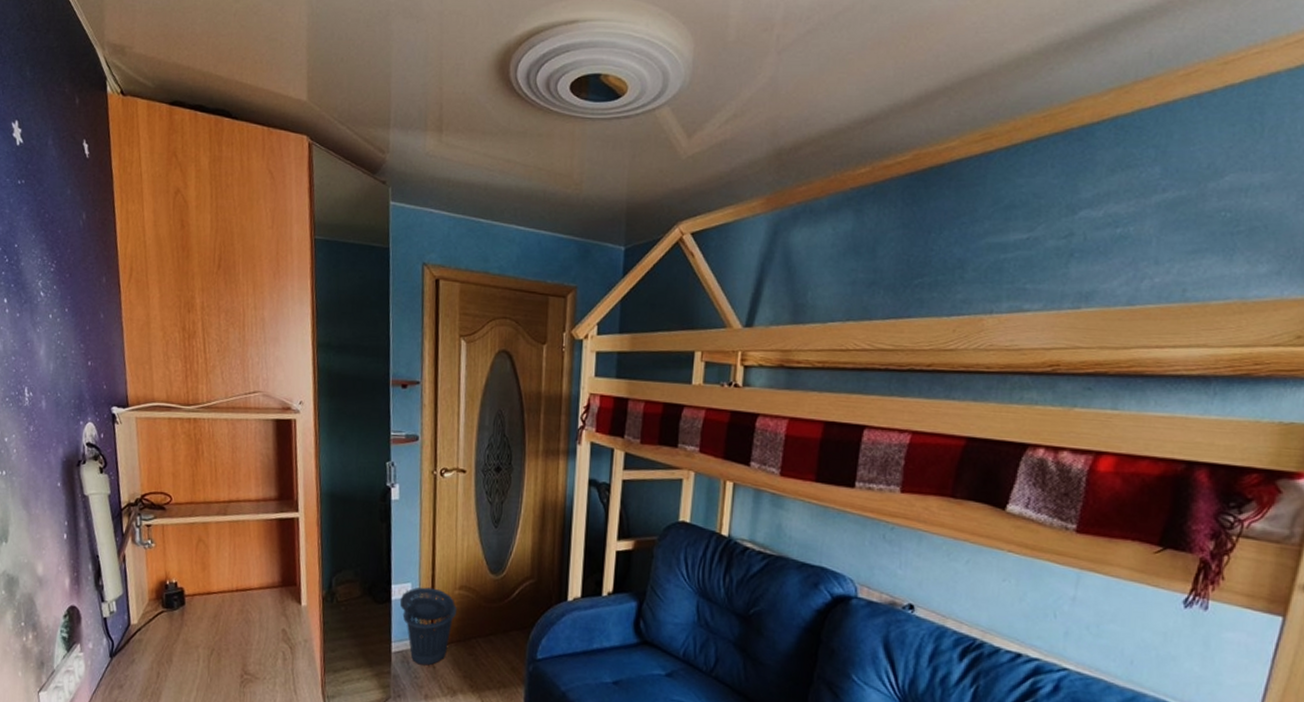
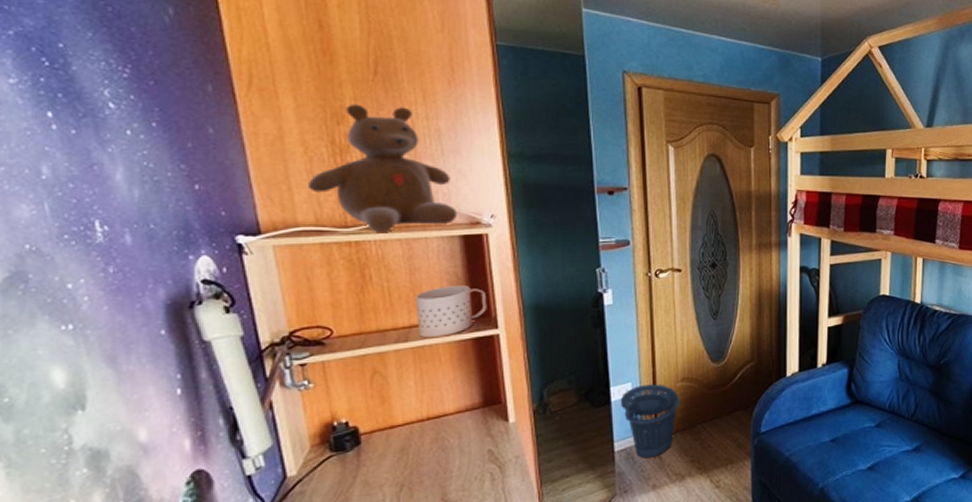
stuffed bear: none [164,294,273,412] -> present [309,104,458,232]
mug: none [234,466,292,515] -> present [415,285,487,338]

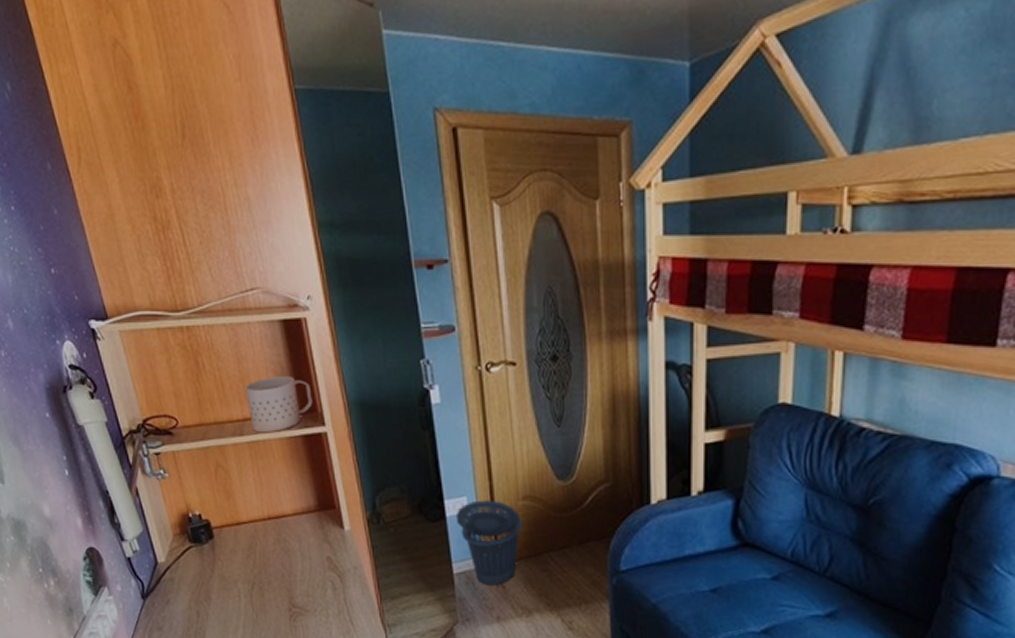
stuffed bear: present [309,104,458,232] -> none [140,173,276,316]

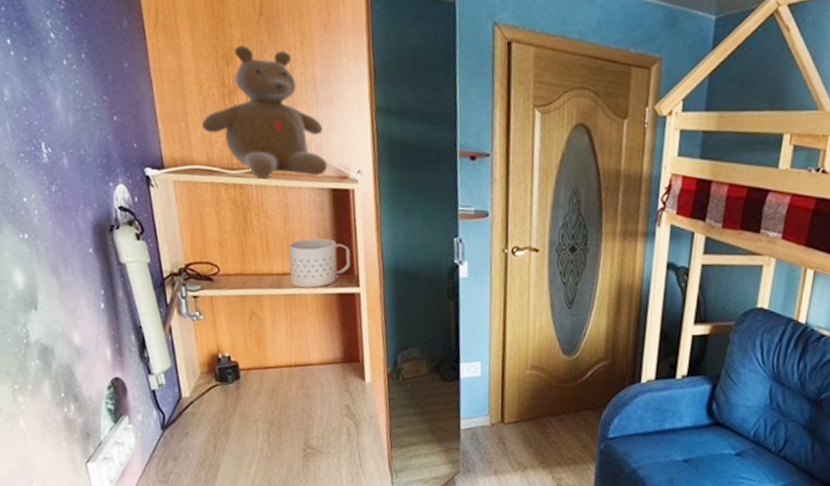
stuffed bear: none [140,173,276,316] -> present [202,45,328,178]
laundry basket: present [455,500,524,586] -> none [468,366,529,443]

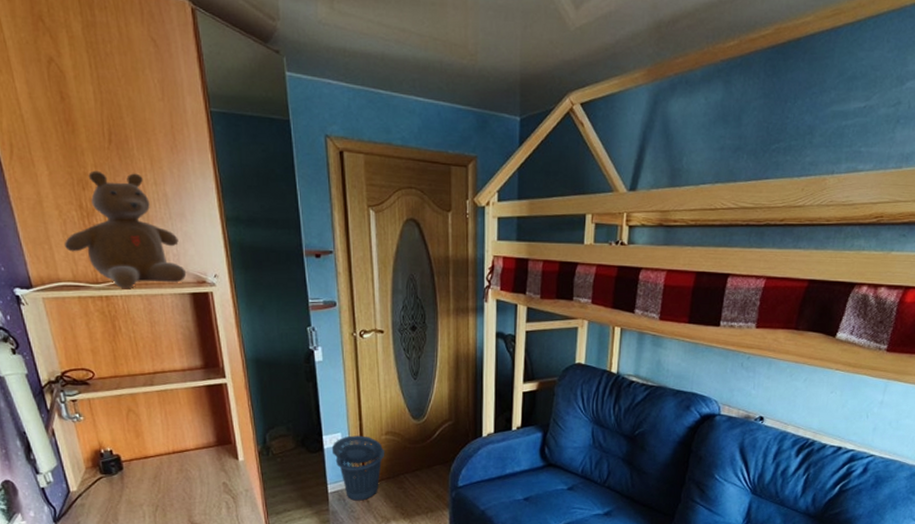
mug: present [288,238,351,289] -> none [157,337,216,384]
laundry basket: none [468,366,529,443] -> present [331,435,385,501]

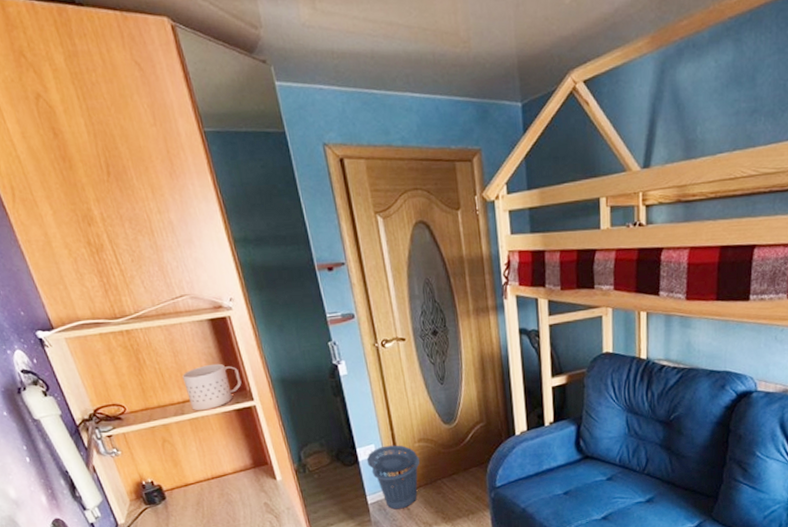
stuffed bear: present [65,170,187,288] -> none [78,203,202,321]
mug: none [157,337,216,384] -> present [182,363,242,411]

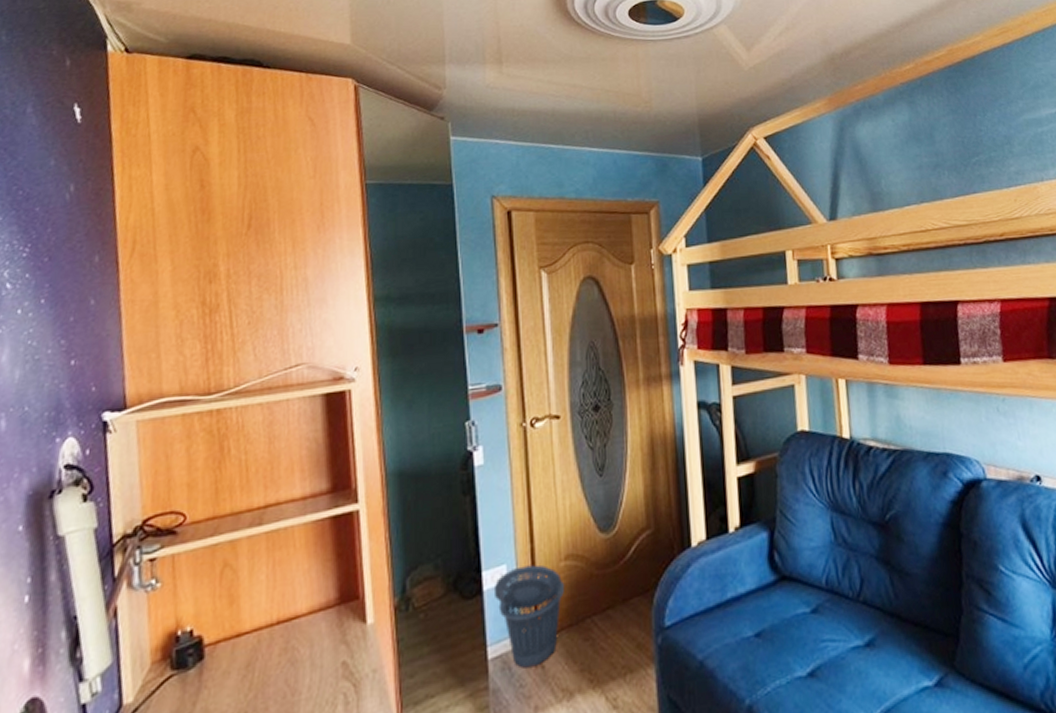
mug: present [182,363,242,411] -> none [272,451,348,520]

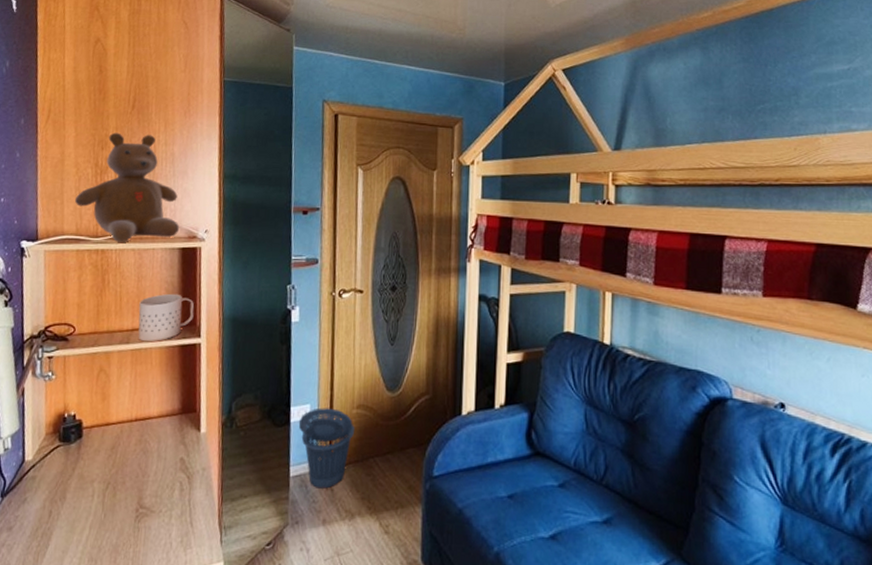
stuffed bear: none [176,258,321,397] -> present [75,132,180,242]
mug: none [272,451,348,520] -> present [138,293,195,342]

